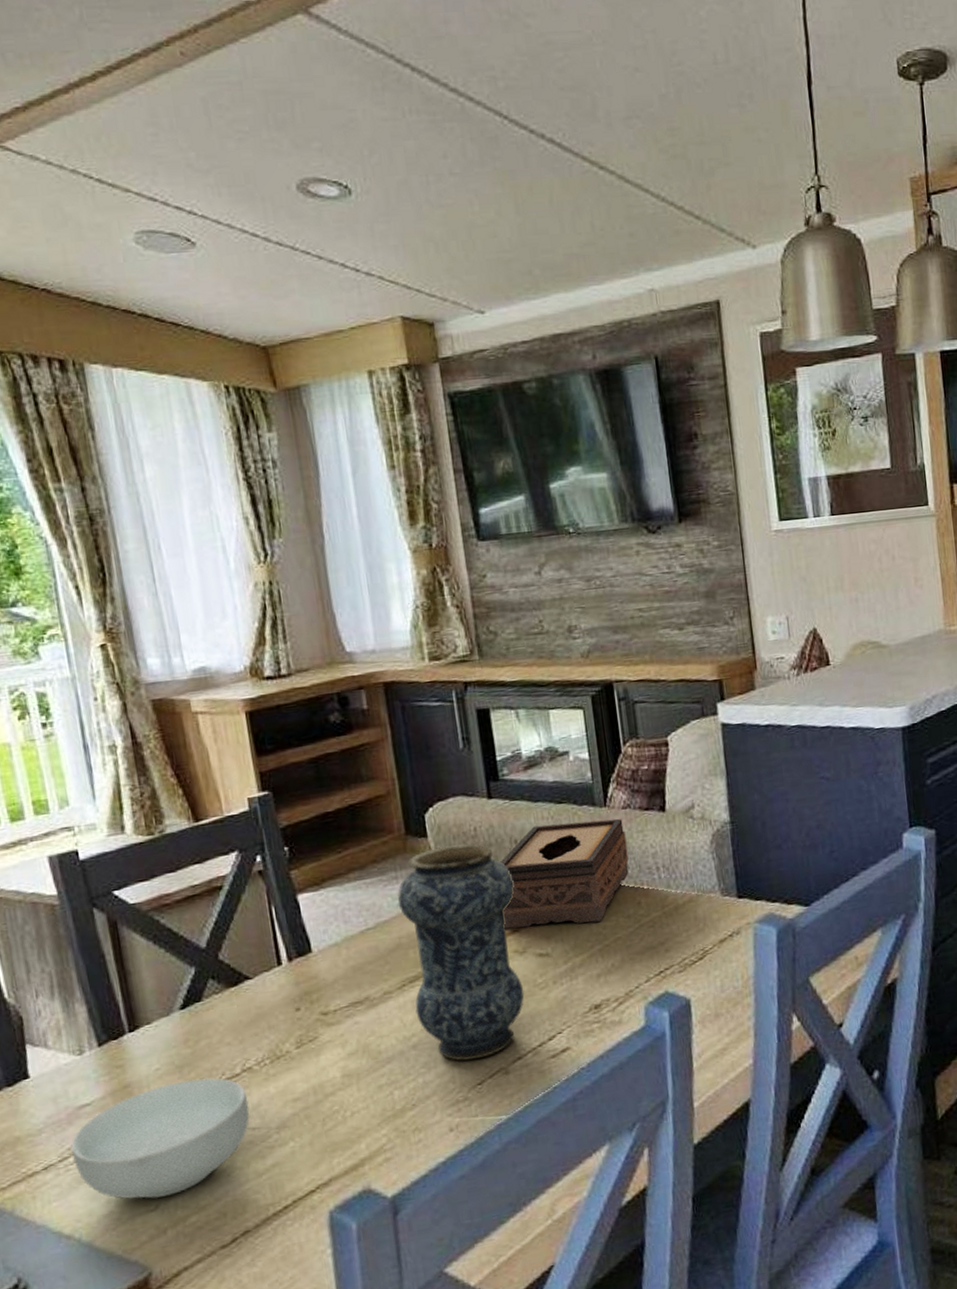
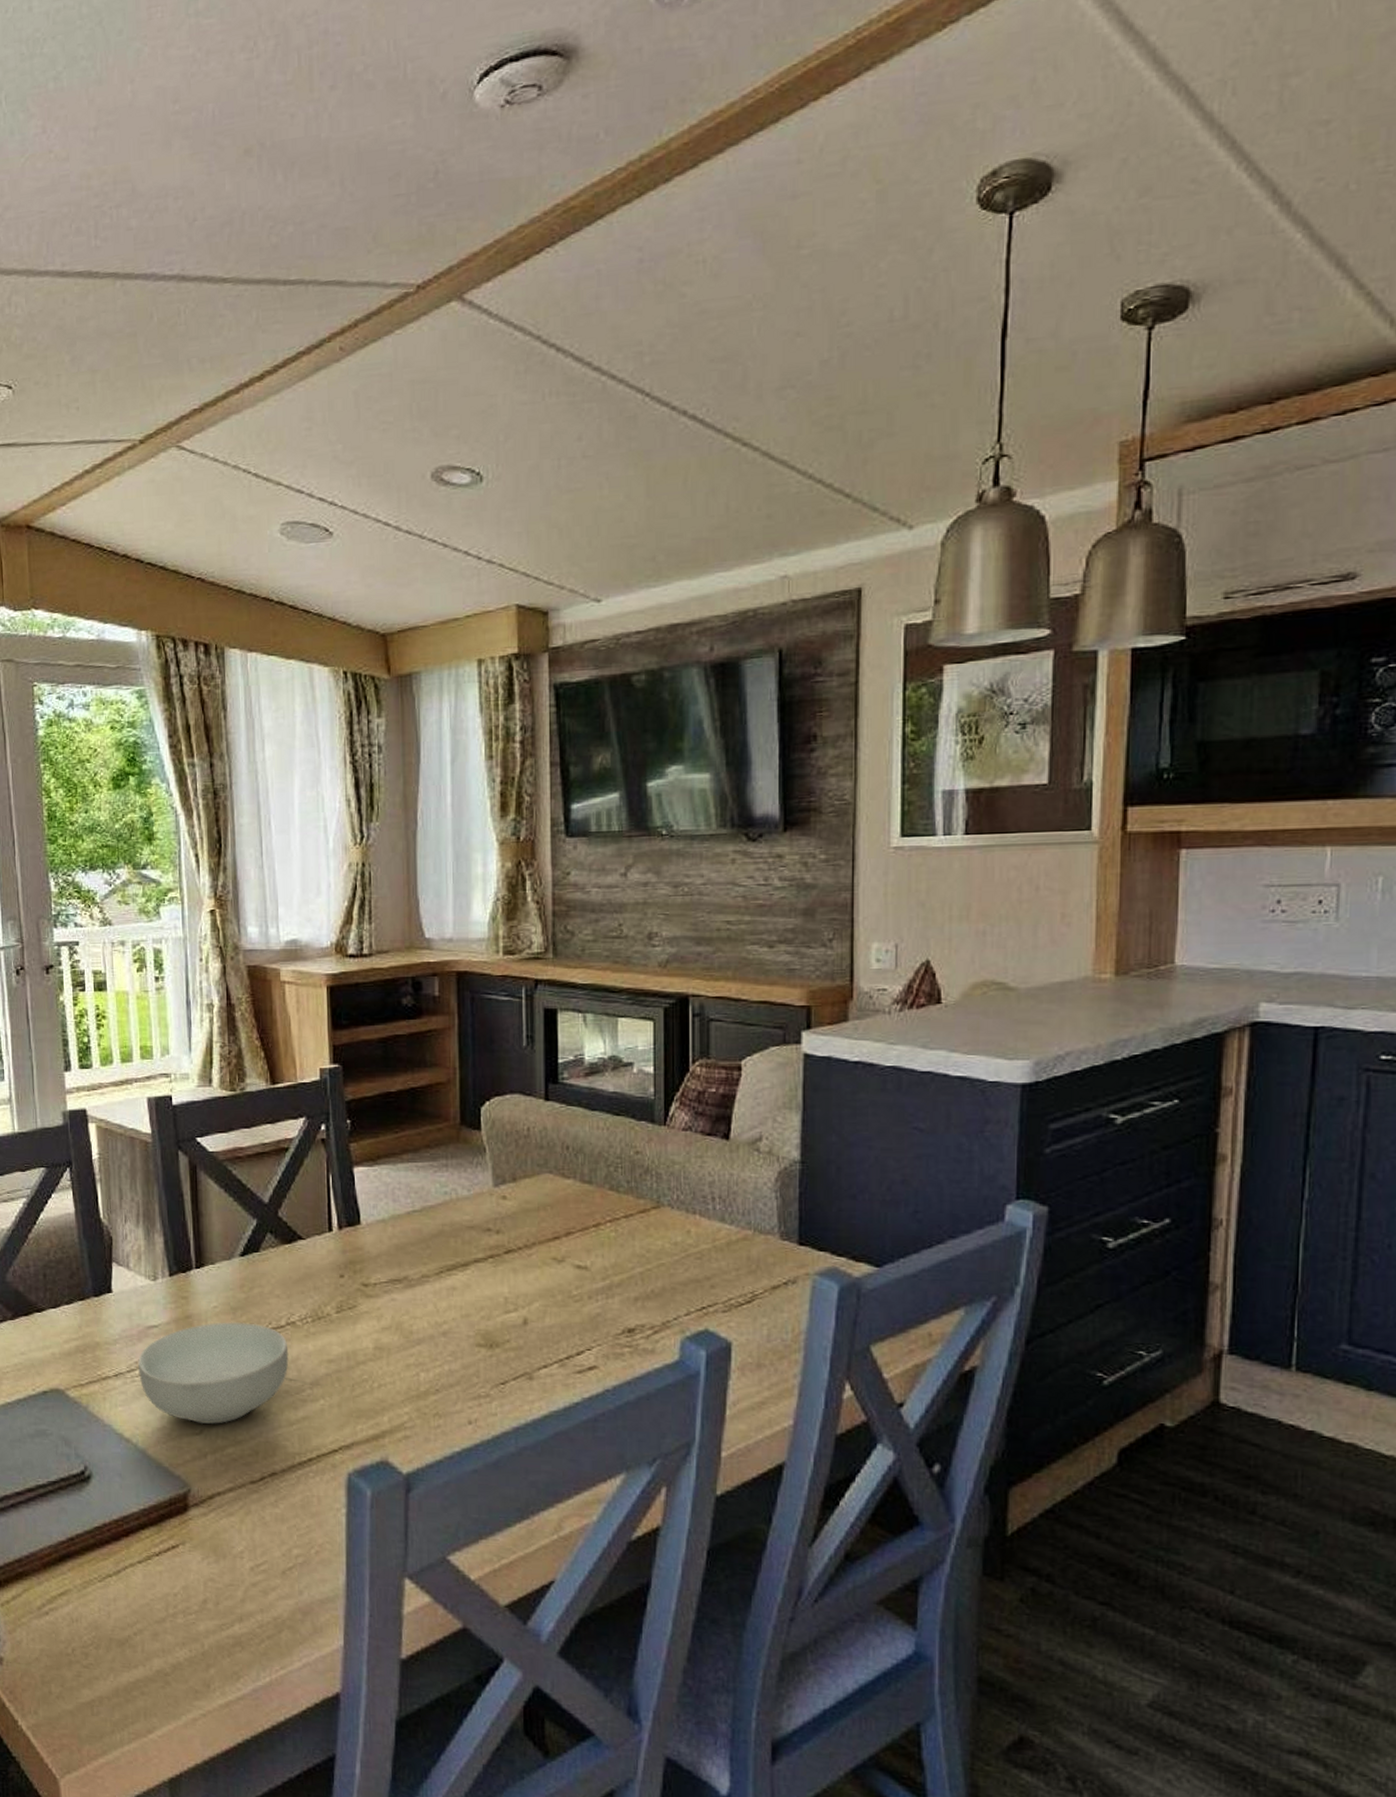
vase: present [397,843,525,1061] -> none [445,1141,561,1358]
tissue box: present [500,818,629,929] -> none [546,1135,683,1243]

